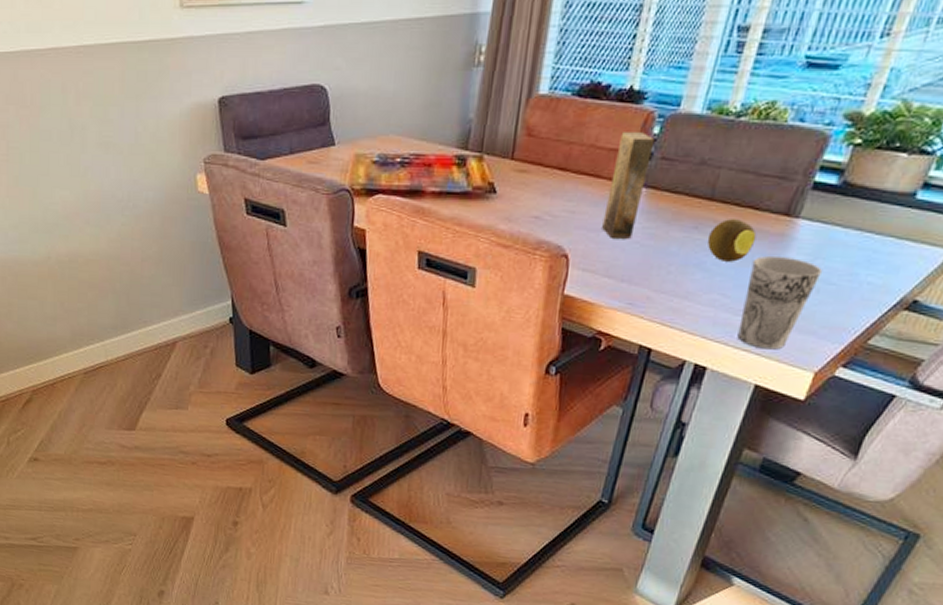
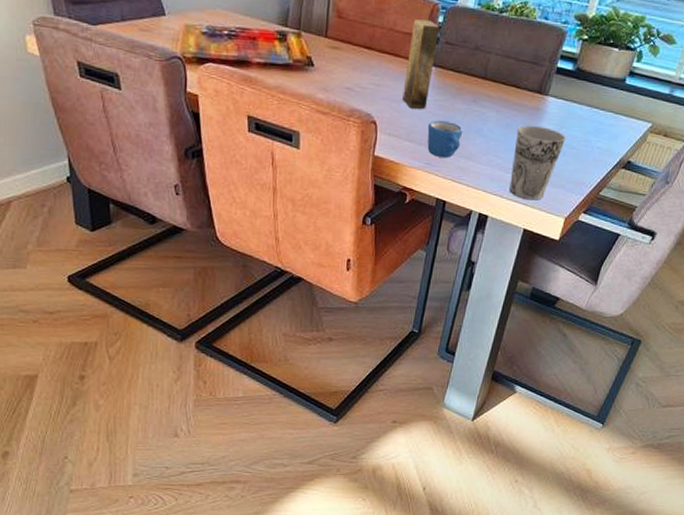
mug: none [631,253,679,297] -> present [427,121,463,158]
fruit: present [707,219,757,262] -> none [483,95,519,130]

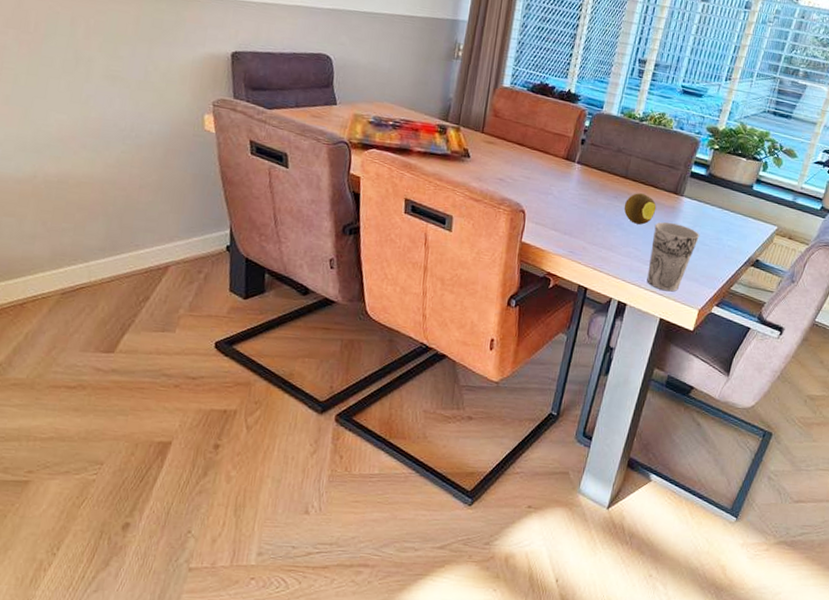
box: present [402,19,440,109] -> none [550,122,586,202]
mug: present [427,121,463,158] -> none [571,213,605,247]
fruit: none [483,95,519,130] -> present [624,193,657,225]

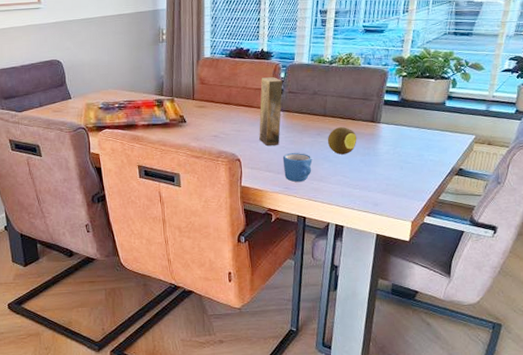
box: none [550,122,586,202] -> present [259,77,283,146]
mug: none [571,213,605,247] -> present [282,153,313,182]
cup: present [647,222,699,292] -> none [358,148,401,210]

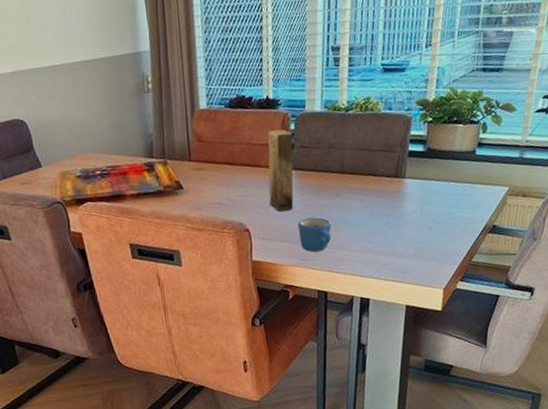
fruit: present [327,127,357,155] -> none [347,185,381,217]

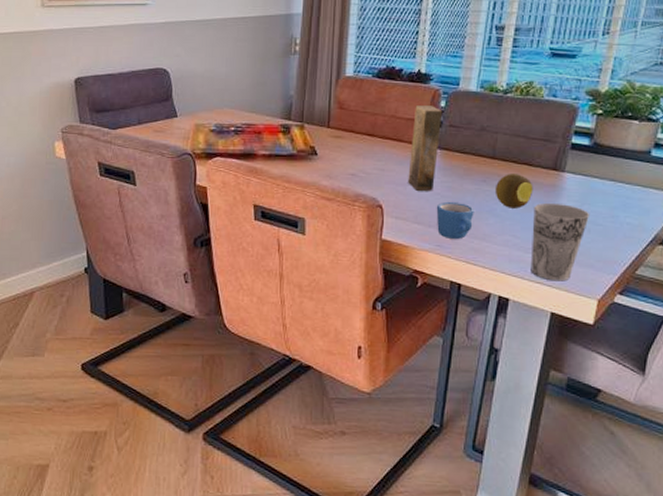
fruit: none [347,185,381,217] -> present [494,174,533,209]
cup: none [382,207,430,278] -> present [530,202,589,282]

